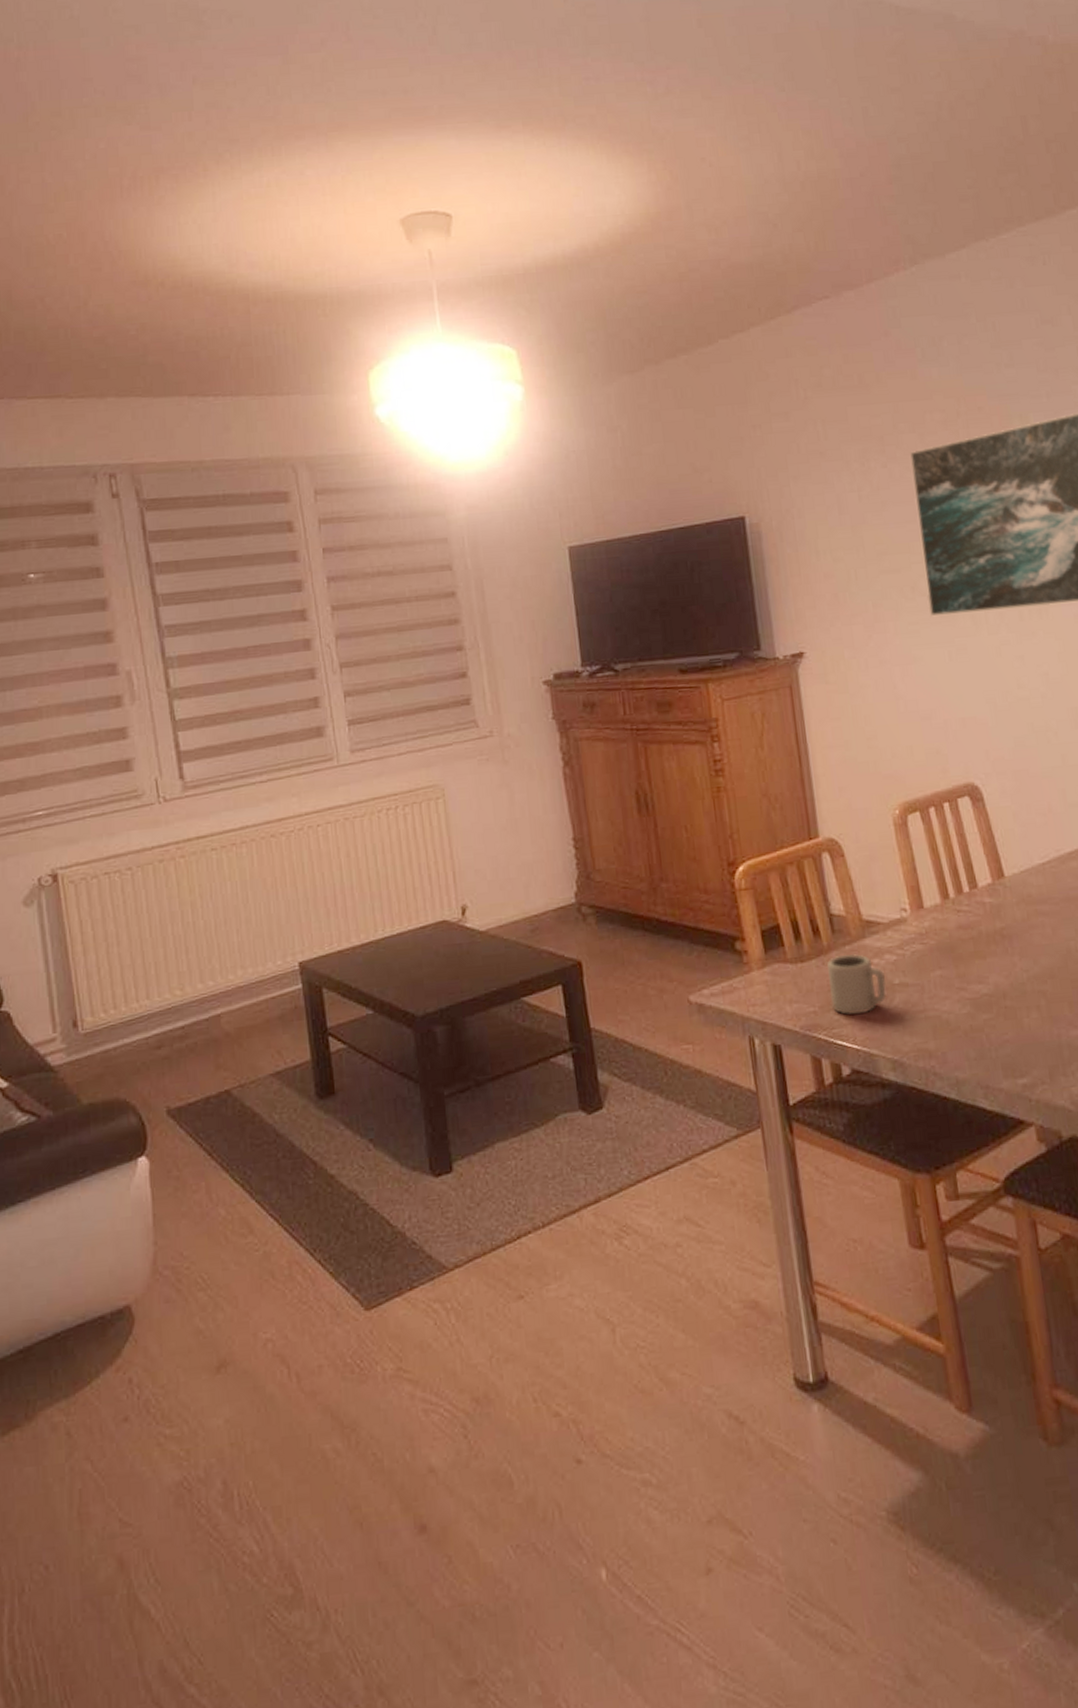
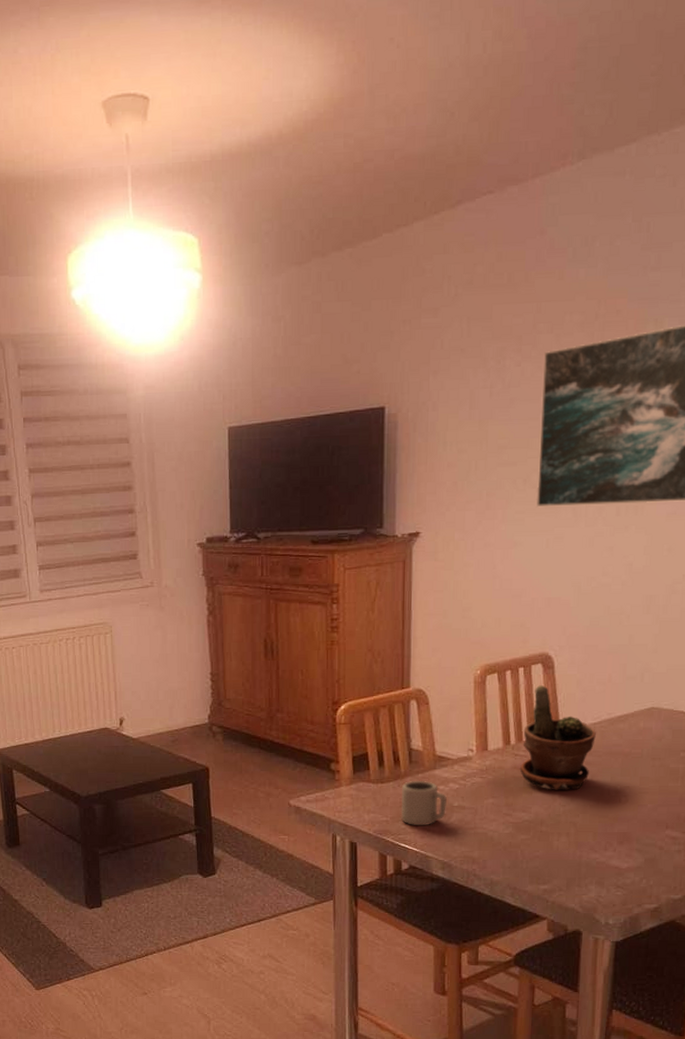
potted plant: none [961,822,1049,952] -> present [519,685,596,791]

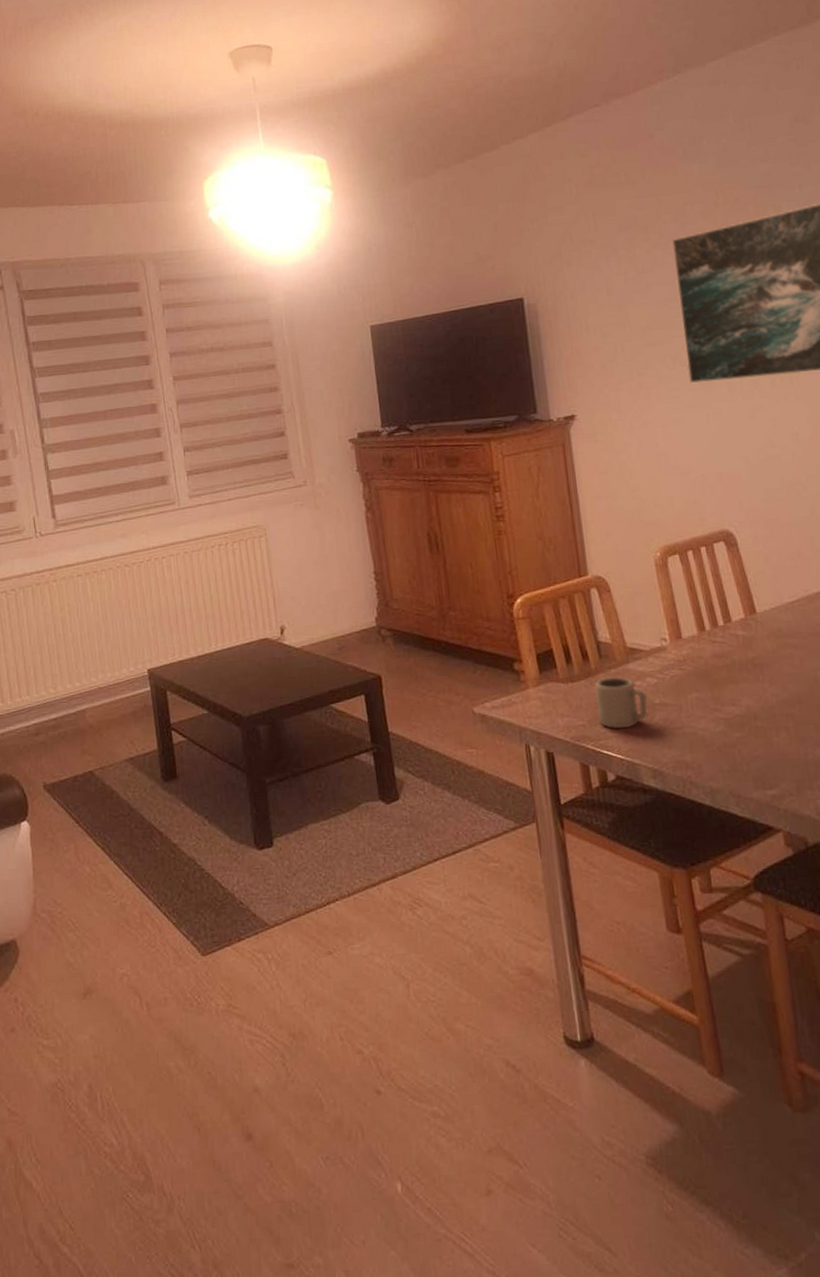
potted plant: present [519,685,596,791] -> none [716,564,797,679]

